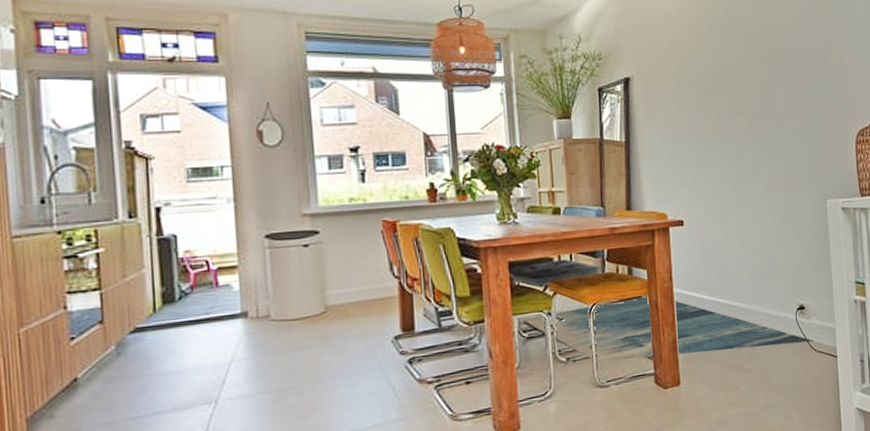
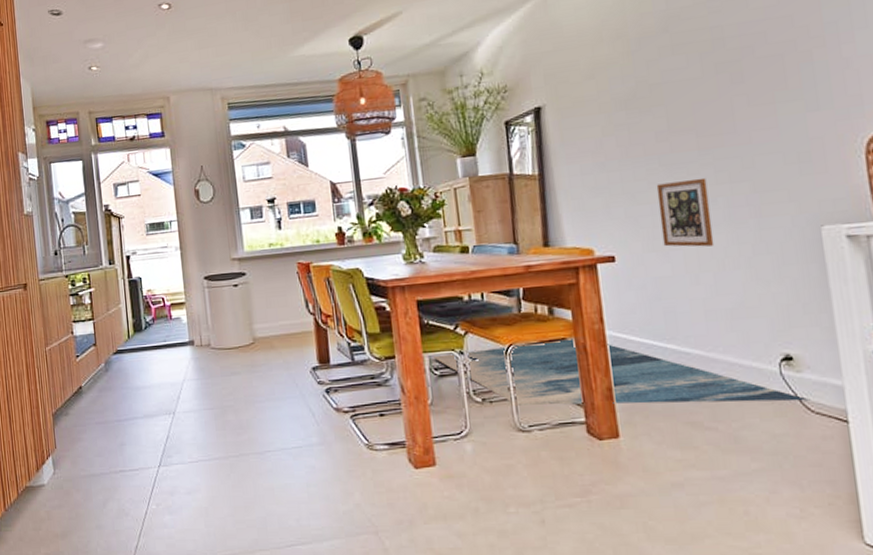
picture frame: none [717,154,757,214] -> present [656,177,715,247]

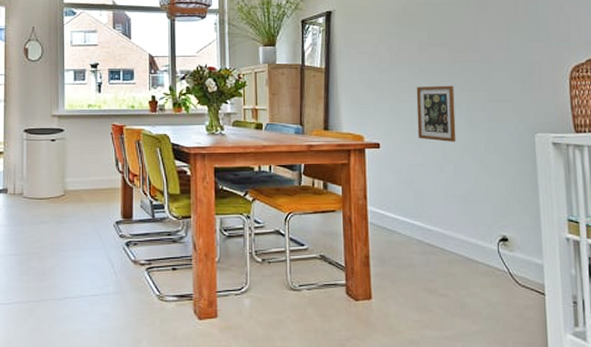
rug: present [433,339,811,406] -> none [224,211,519,275]

